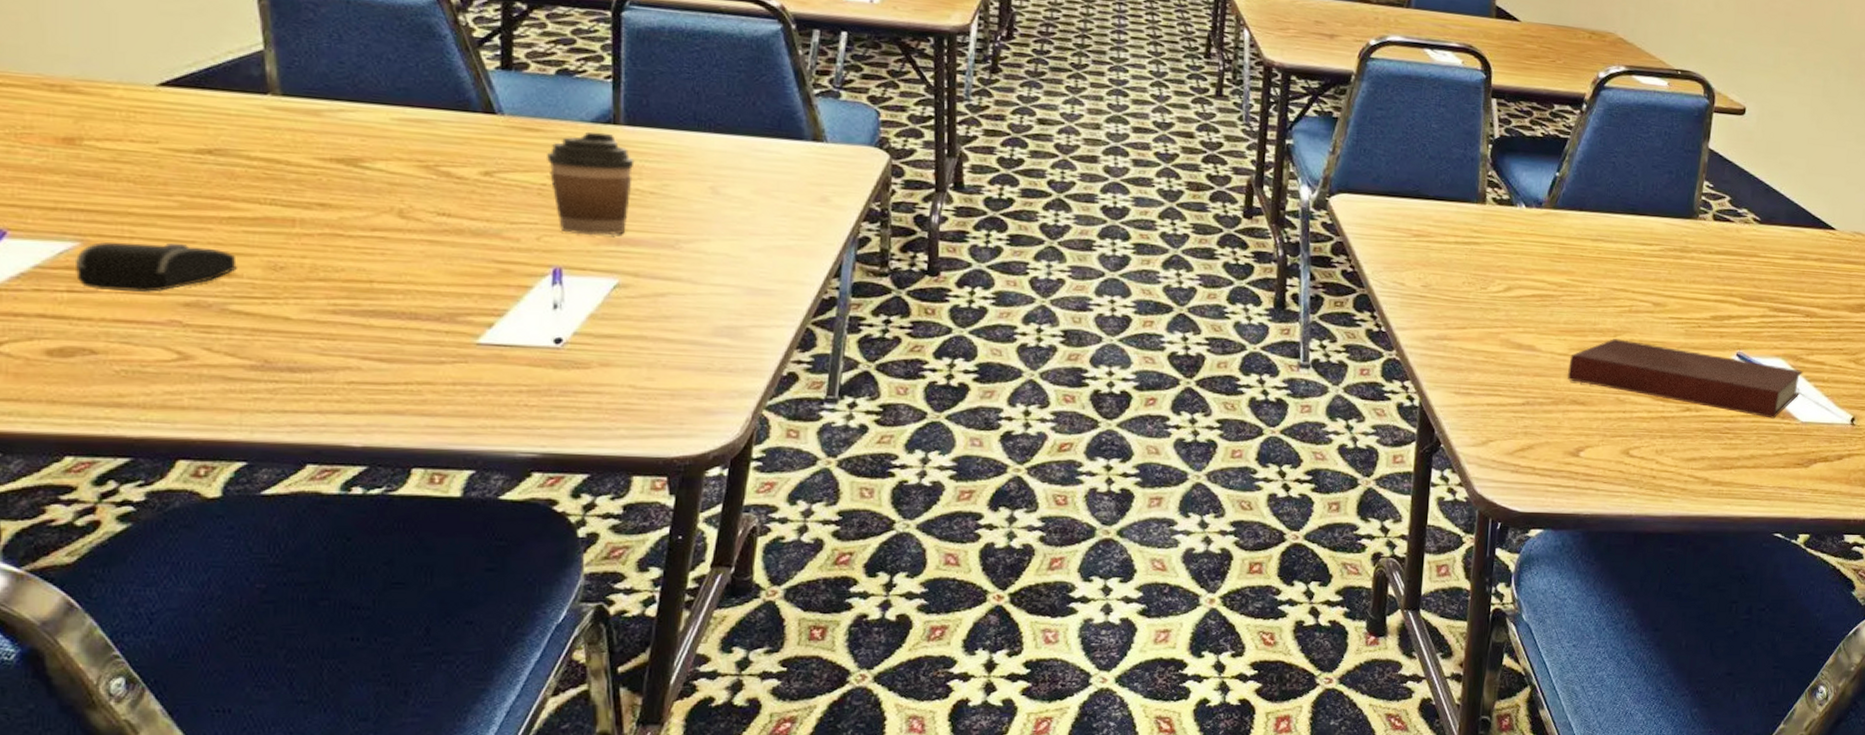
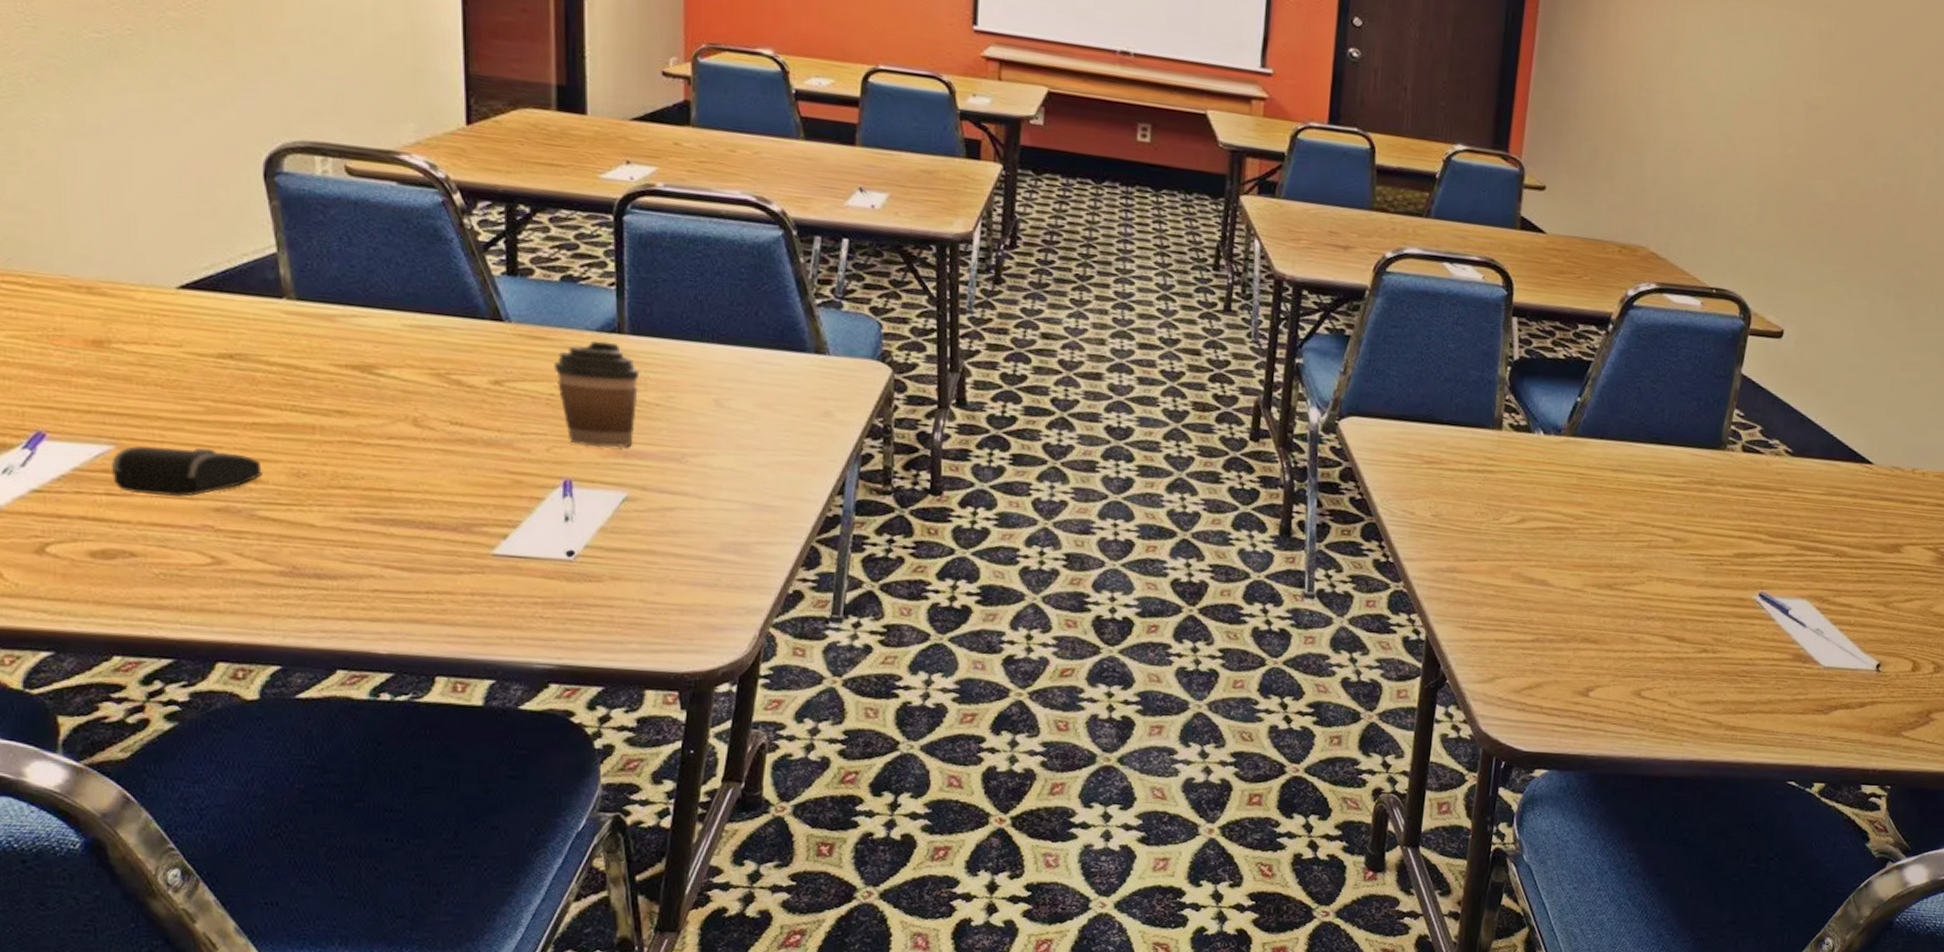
notebook: present [1567,339,1803,419] -> none [1579,575,1829,663]

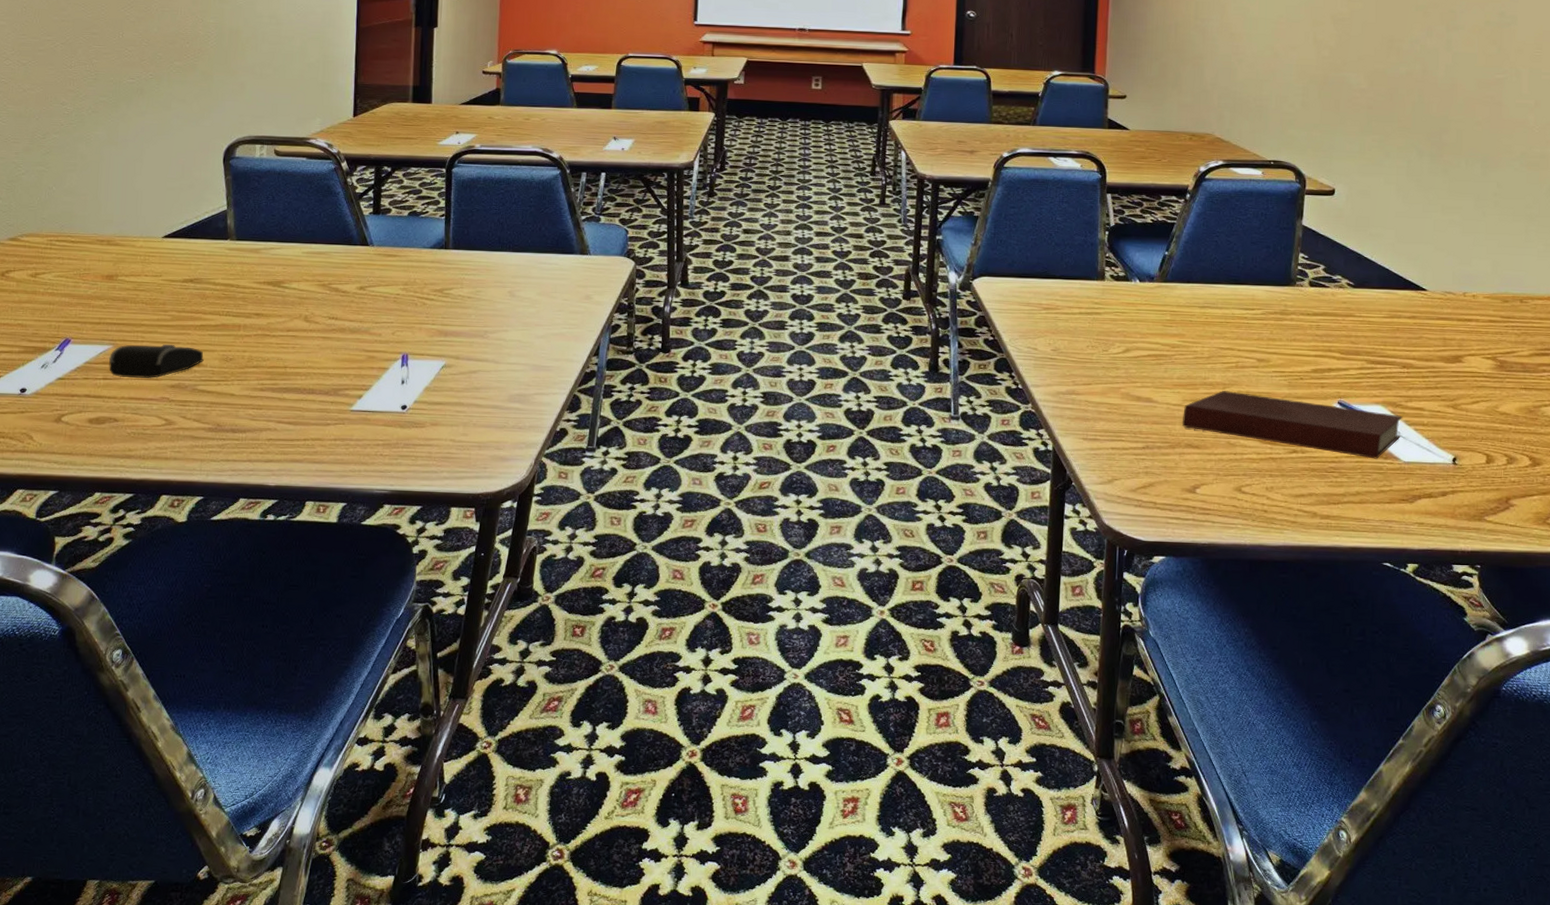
coffee cup: present [553,340,640,448] -> none [400,255,458,330]
notebook: none [1579,575,1829,663] -> present [1182,391,1403,459]

